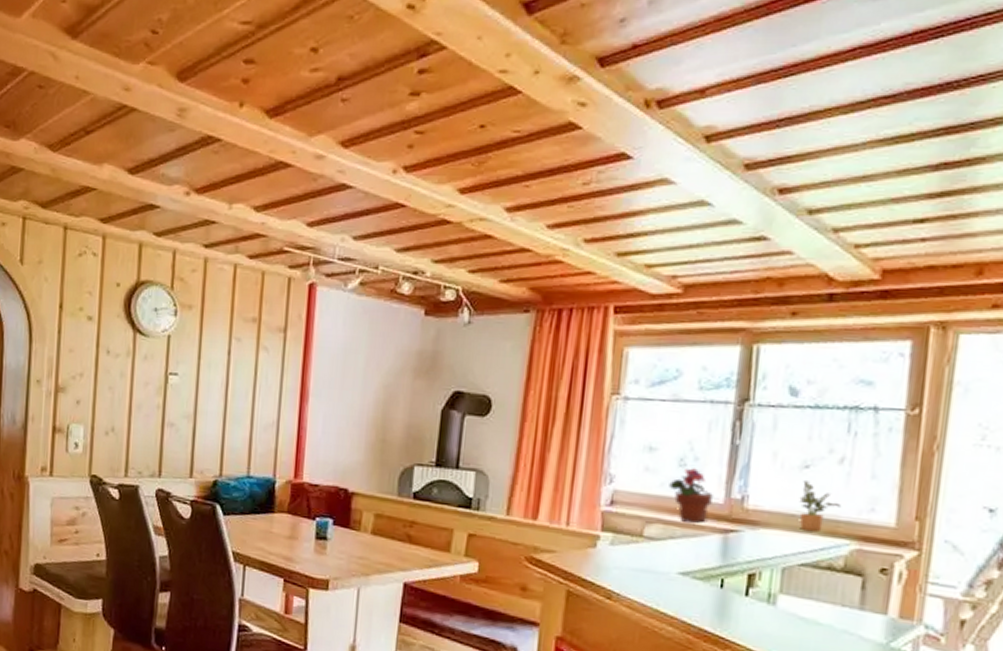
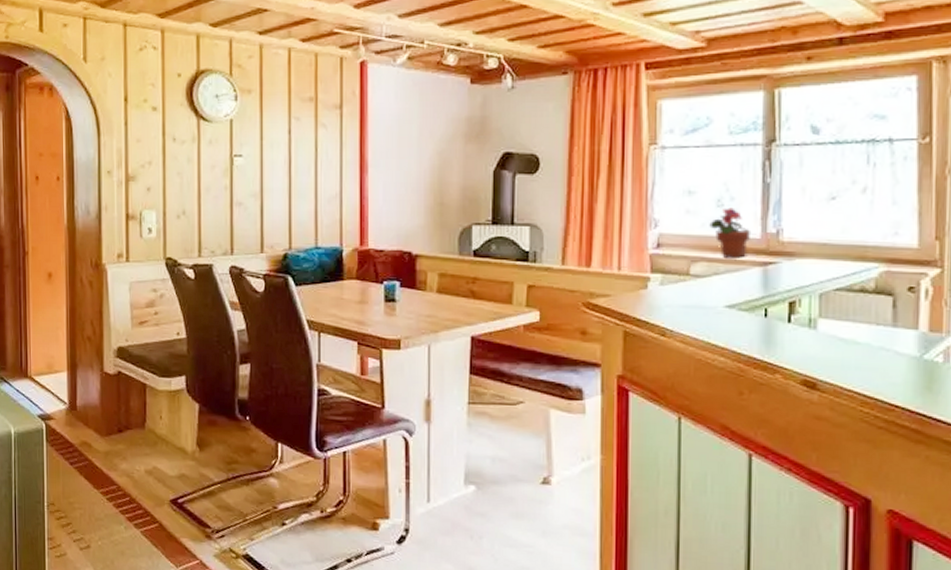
potted plant: present [799,481,842,533] -> none [829,211,869,259]

